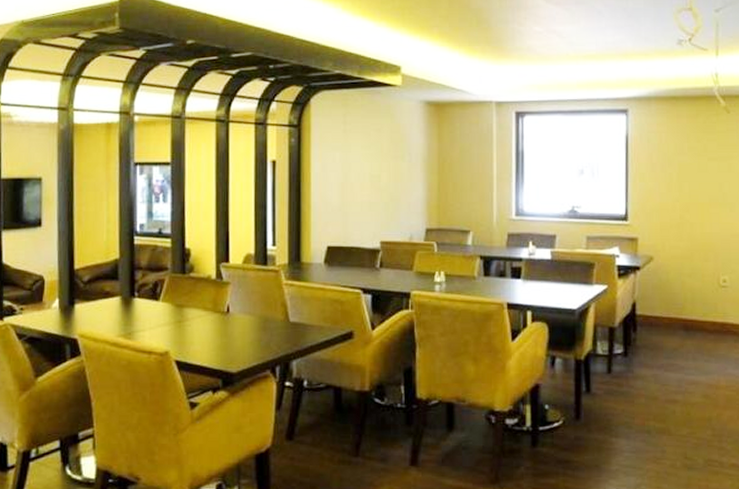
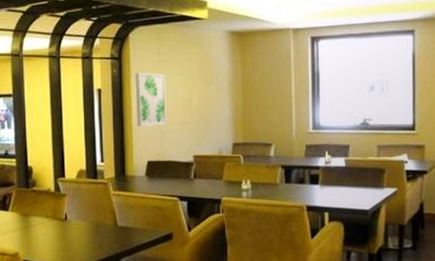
wall art: none [316,143,351,206] -> present [136,72,167,126]

